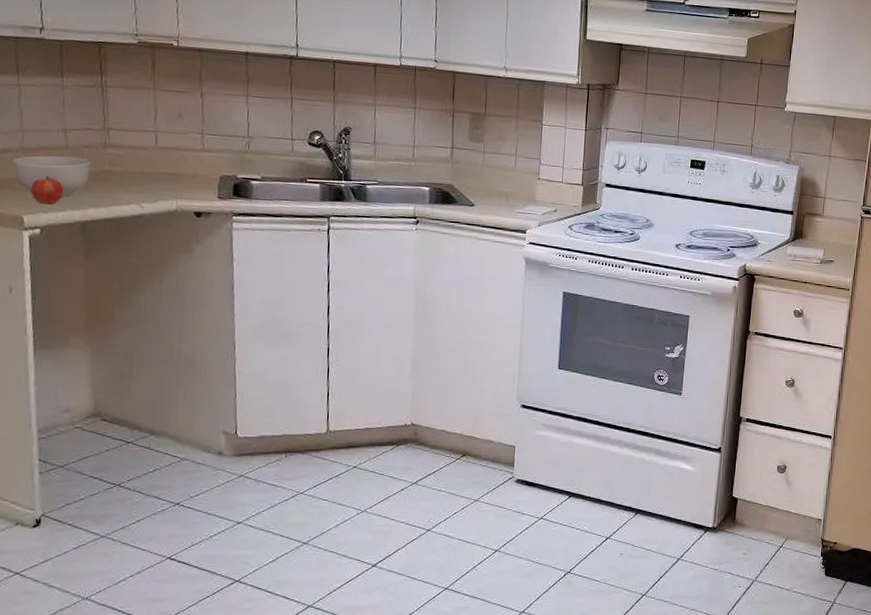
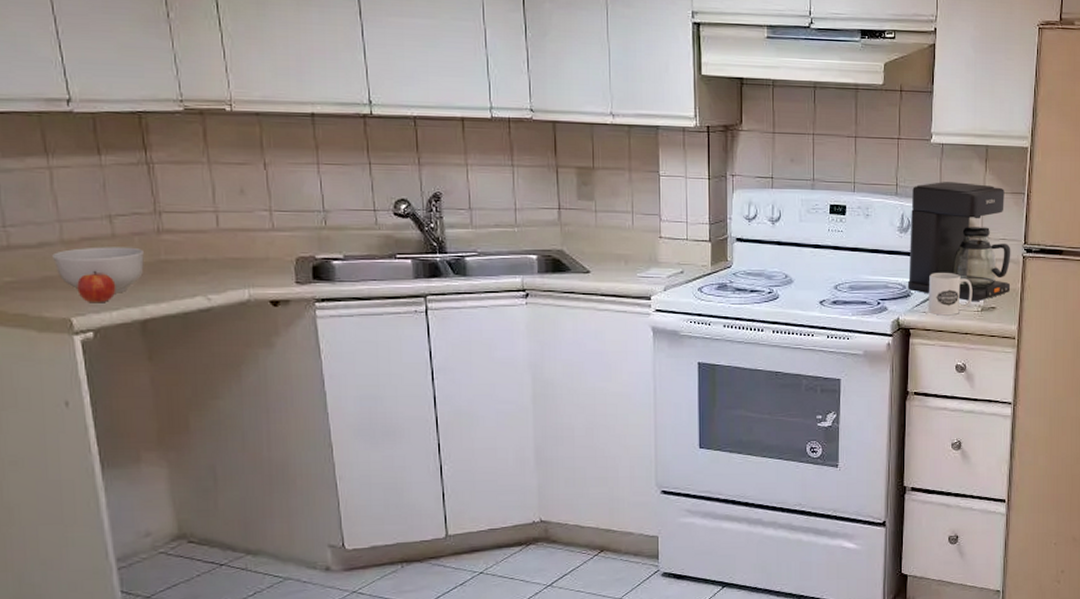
coffee maker: none [755,145,851,255] -> present [907,182,1011,302]
mug: none [772,226,814,266] -> present [928,272,973,316]

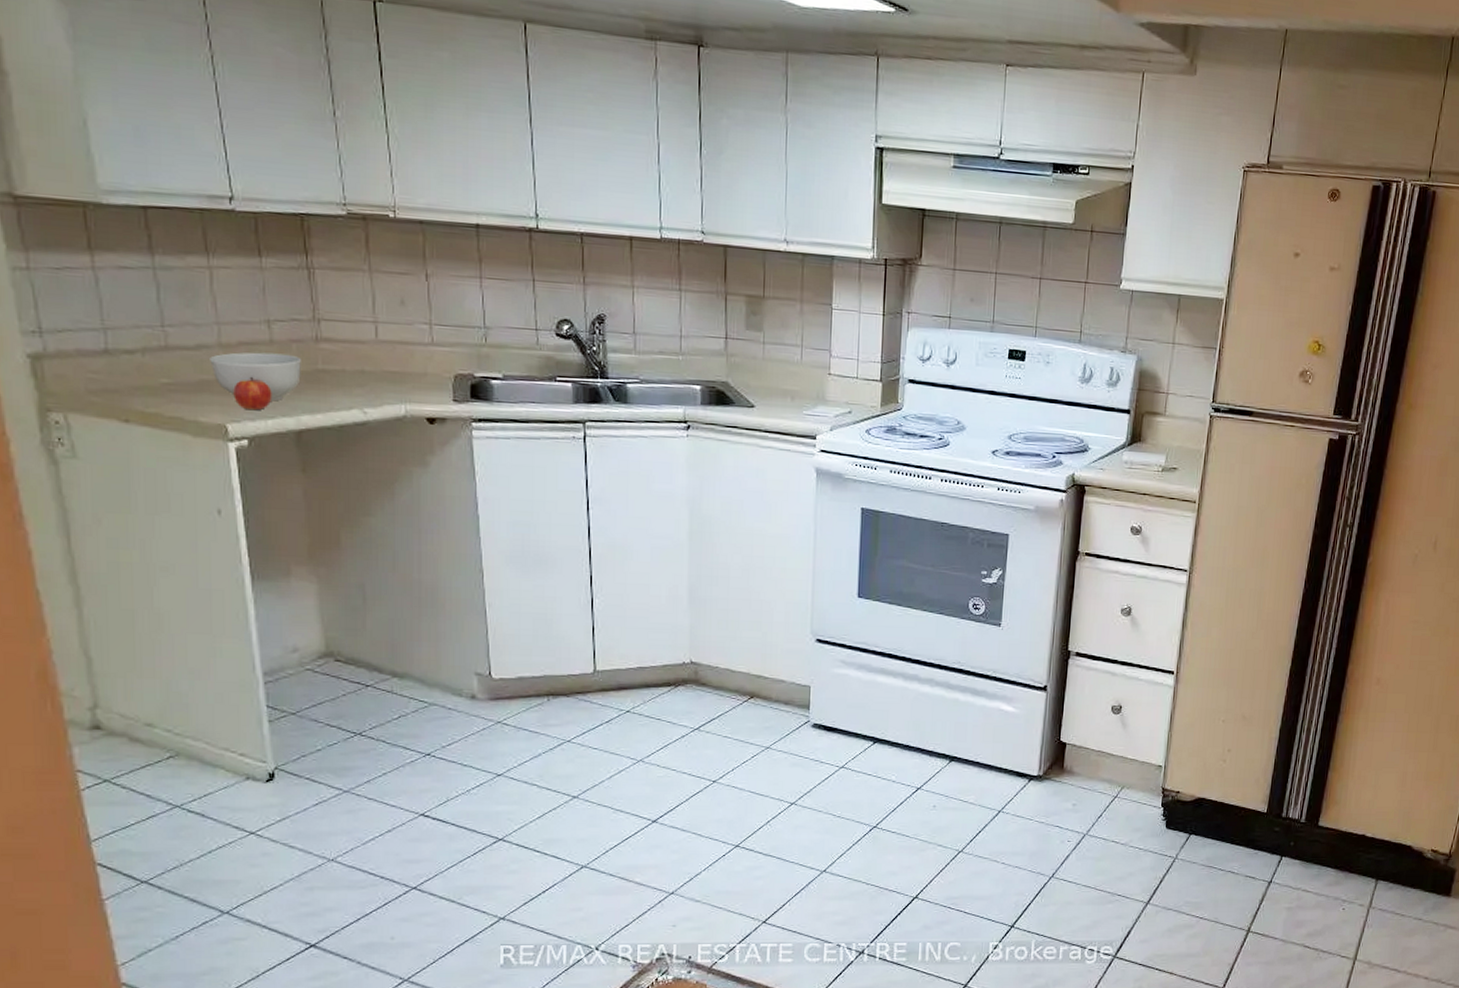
coffee maker: present [907,182,1011,302] -> none [1085,331,1198,461]
mug: present [928,272,973,316] -> none [1105,427,1155,474]

